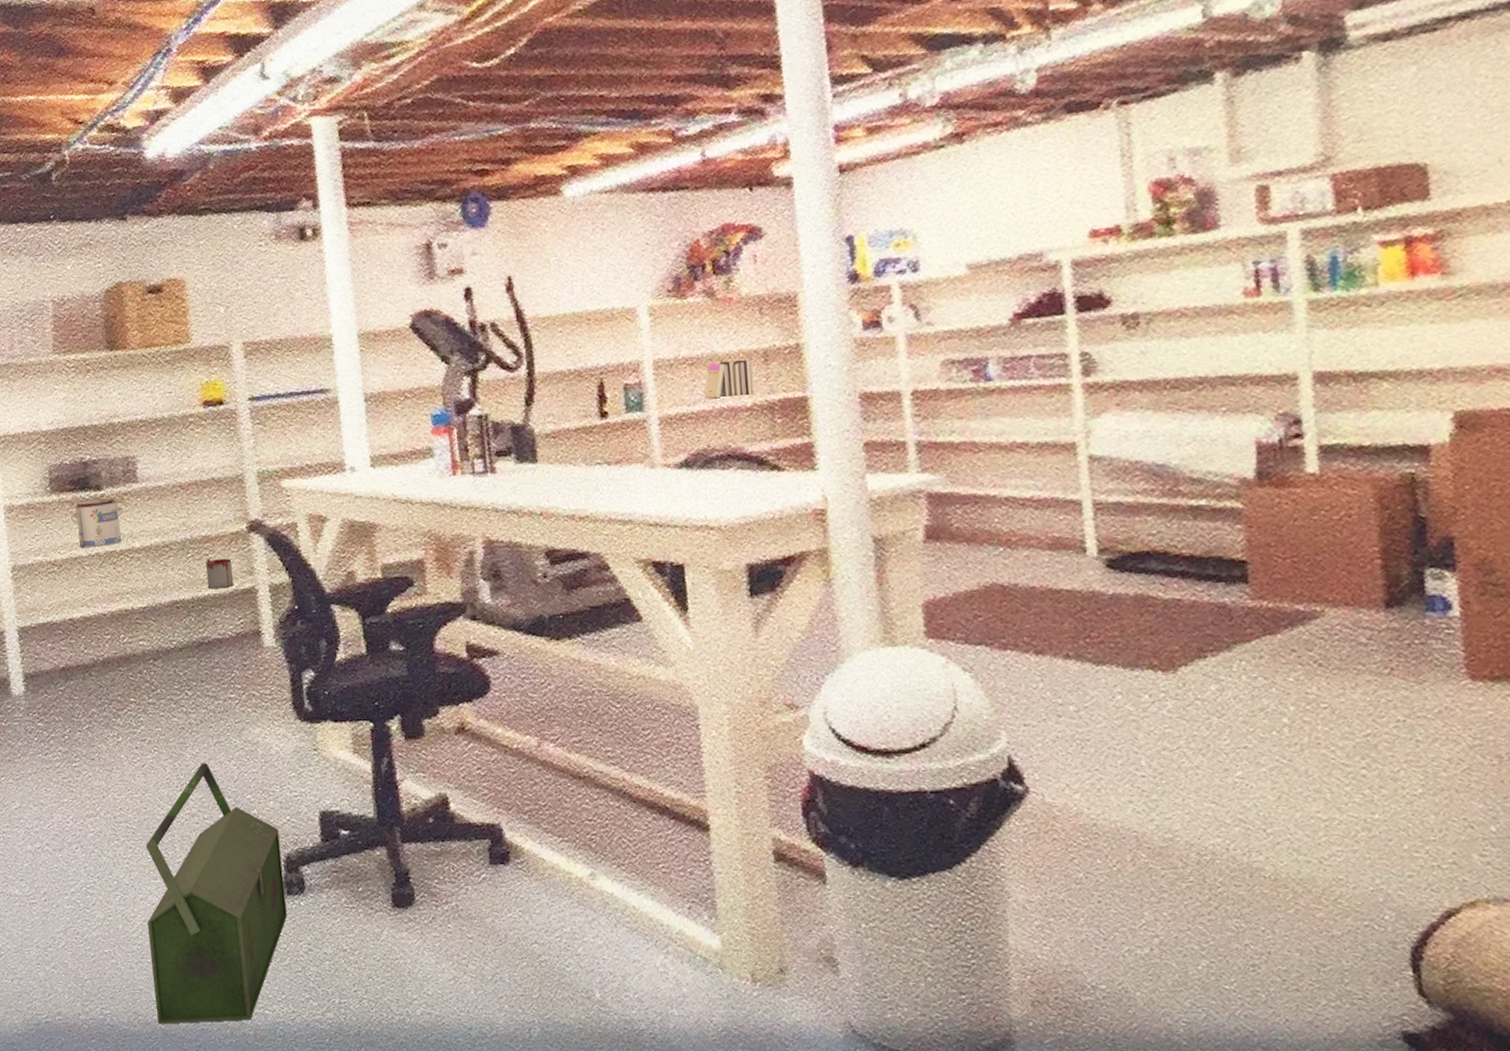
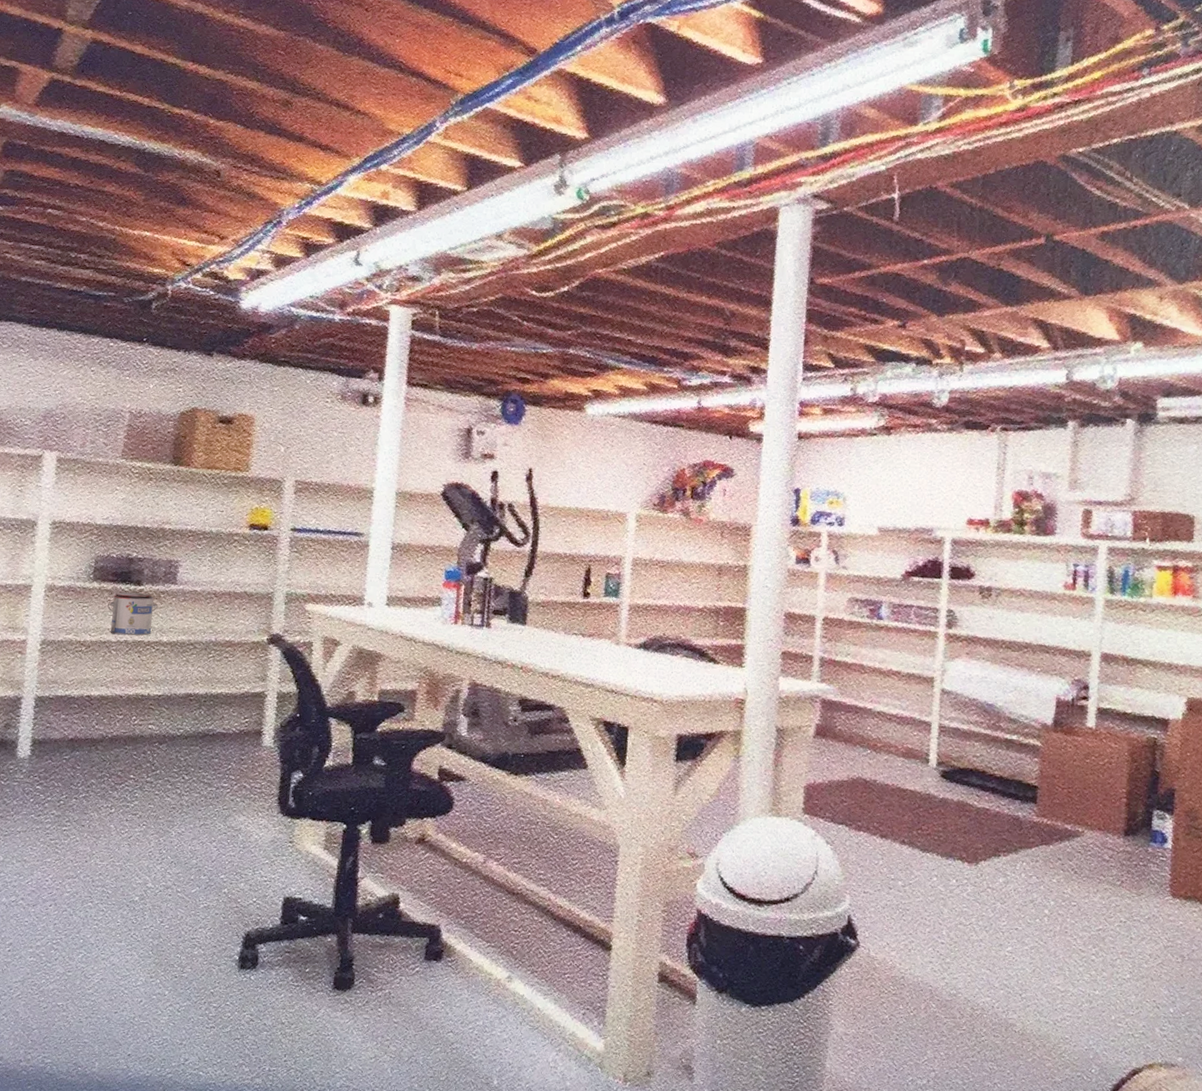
tool box: present [145,762,287,1024] -> none [96,841,244,1080]
paint can: present [205,558,234,589] -> none [222,661,248,690]
books: present [704,359,754,399] -> none [667,568,708,600]

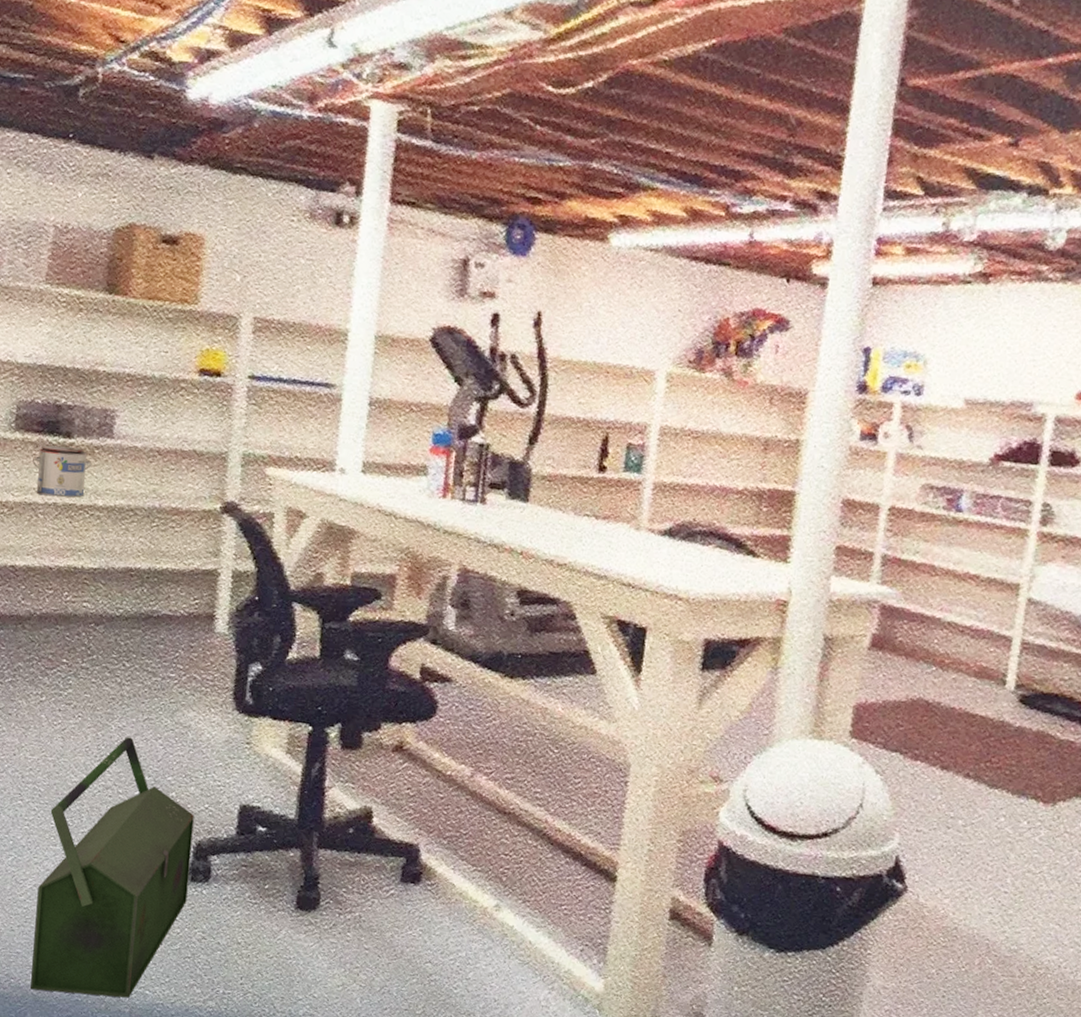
tool box: none [96,841,244,1080] -> present [30,737,194,998]

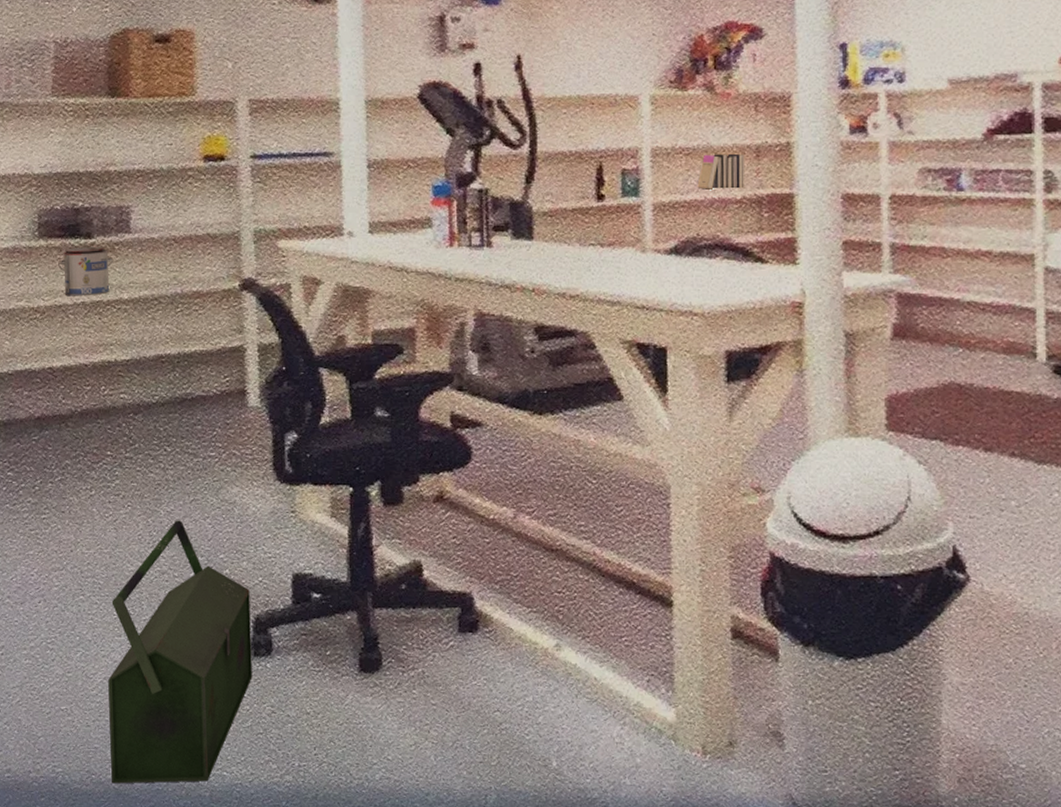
books: none [700,441,752,480] -> present [697,153,745,190]

